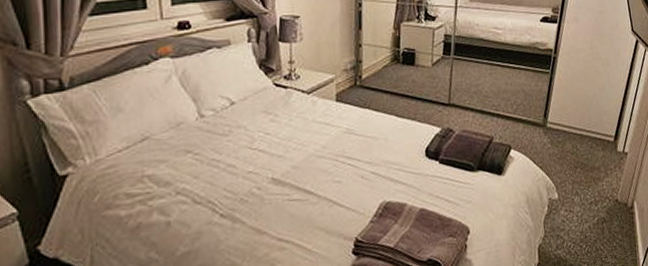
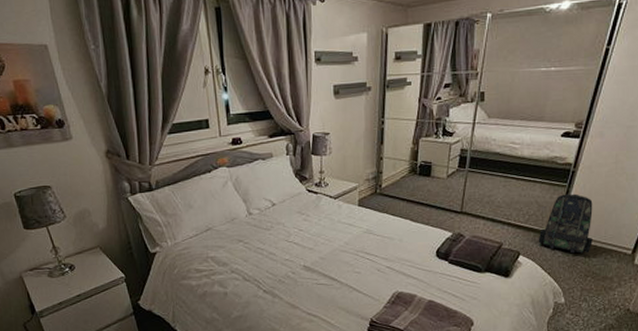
backpack: none [527,80,578,145] -> present [538,193,593,254]

